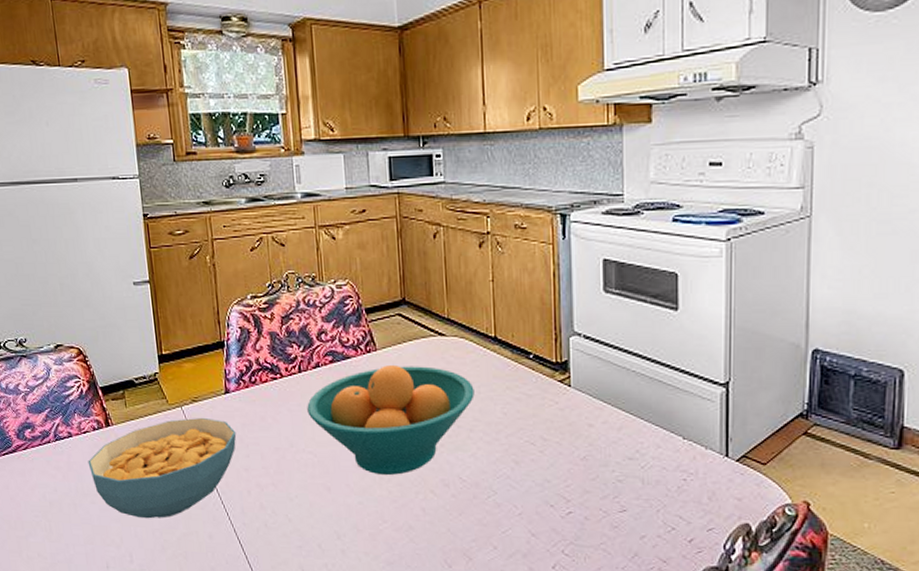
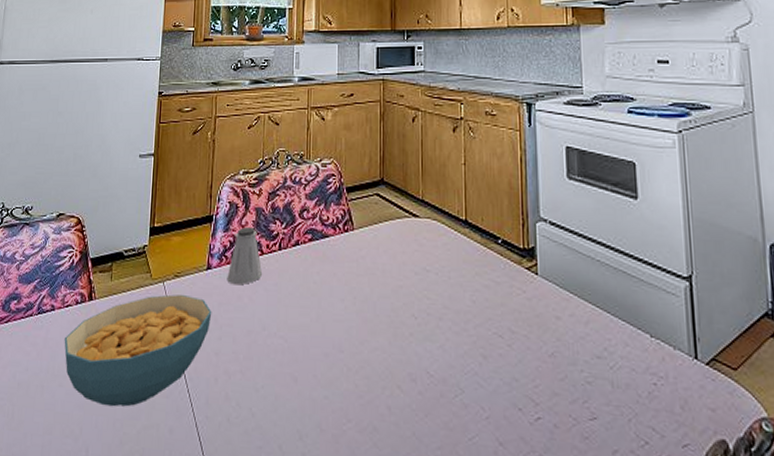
saltshaker: none [247,351,285,407] -> present [227,226,263,285]
fruit bowl: present [307,365,475,476] -> none [283,246,445,367]

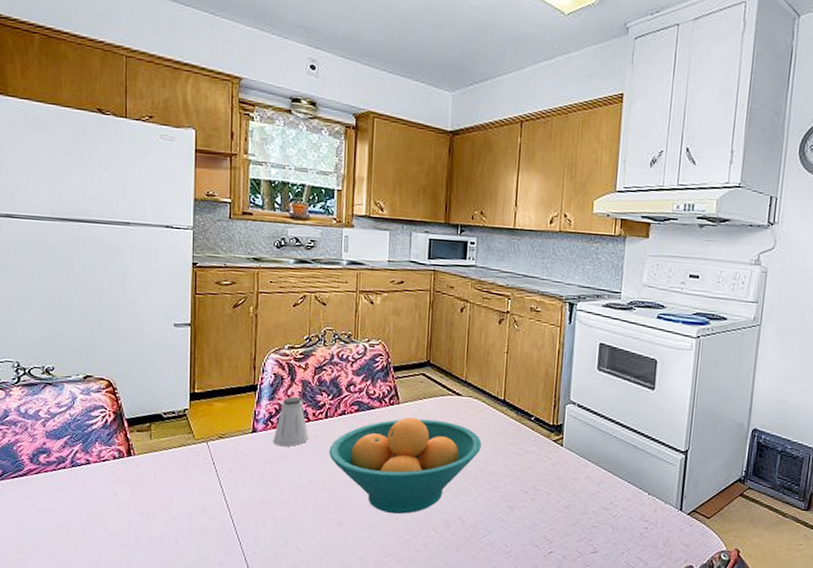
cereal bowl: present [64,294,212,407] -> none [103,452,259,546]
fruit bowl: none [283,246,445,367] -> present [329,417,482,514]

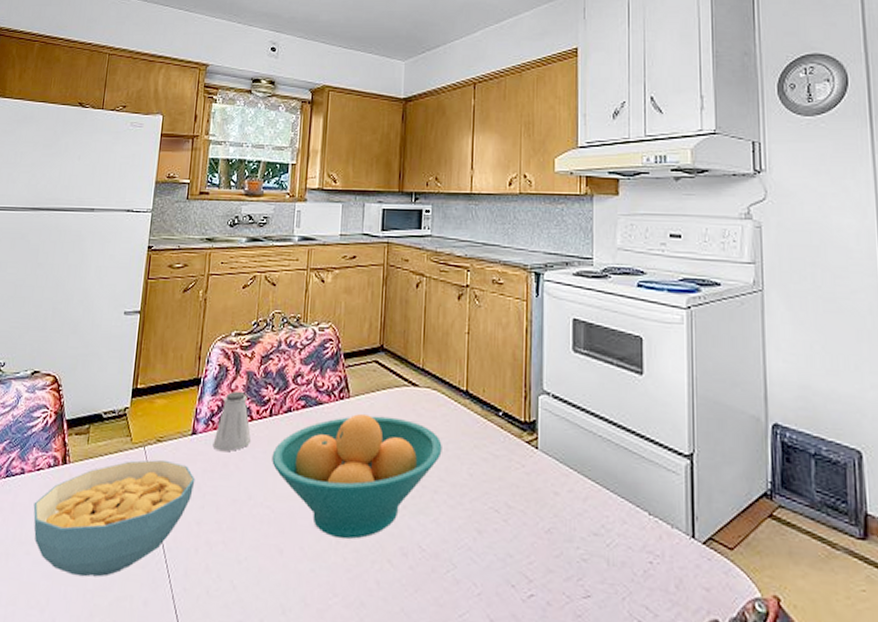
cereal bowl: none [103,452,259,546] -> present [33,459,196,577]

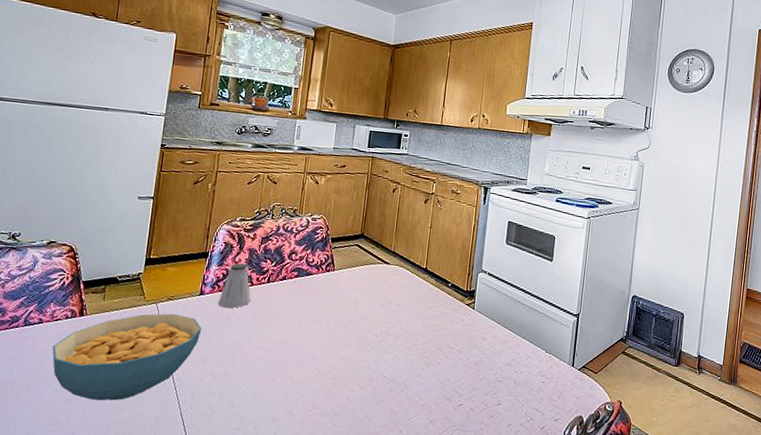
fruit bowl: present [272,414,442,539] -> none [268,283,405,371]

